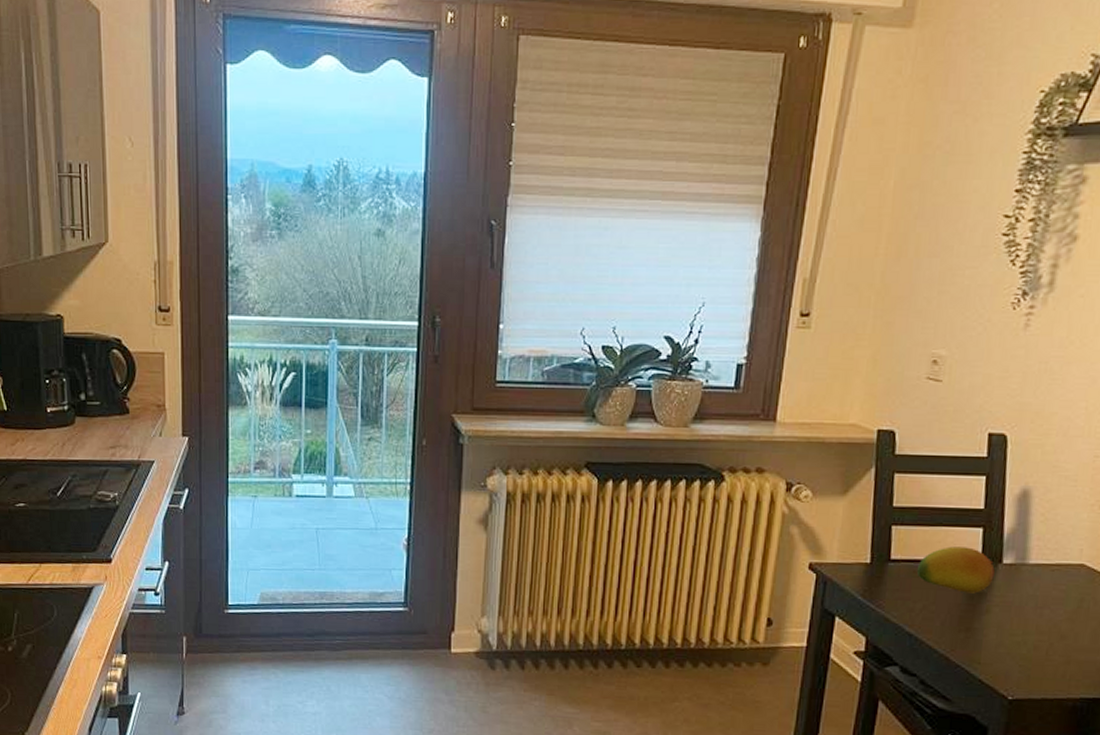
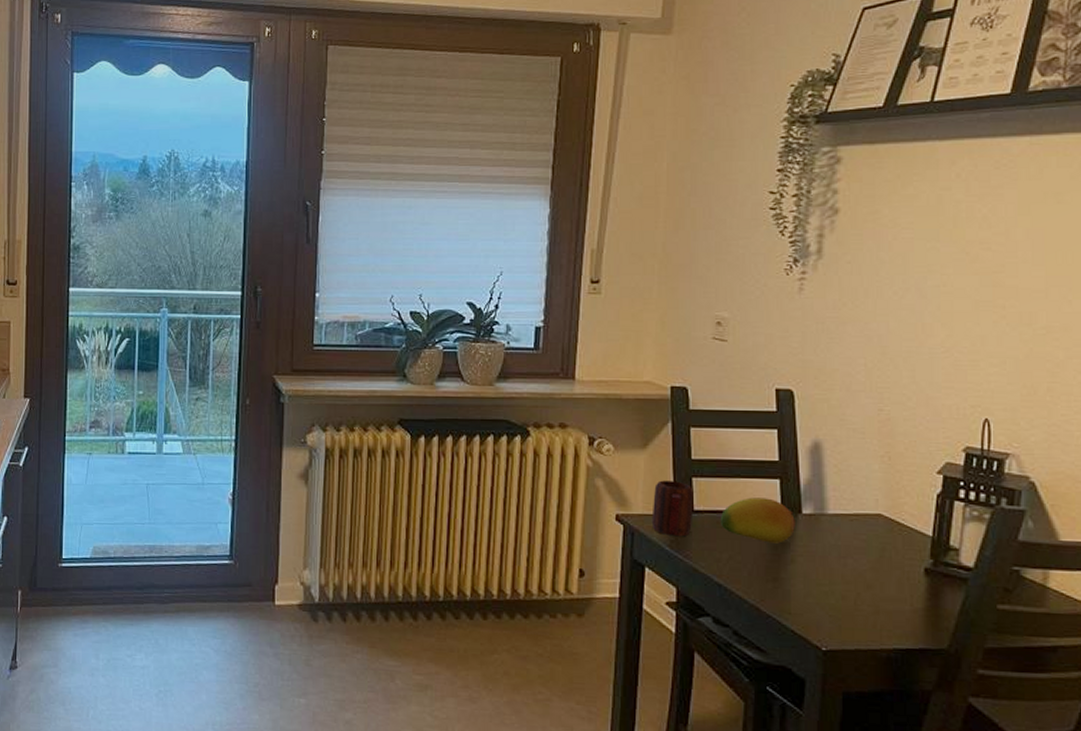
mug: none [845,528,892,586] -> present [651,480,694,537]

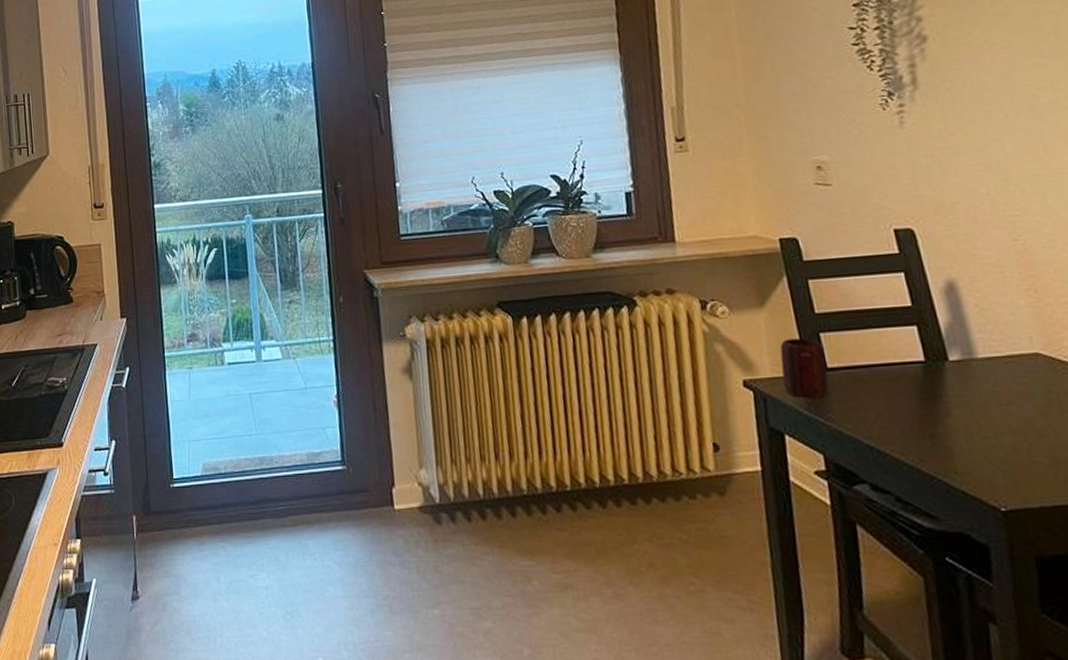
fruit: present [719,497,795,544] -> none [858,347,944,397]

